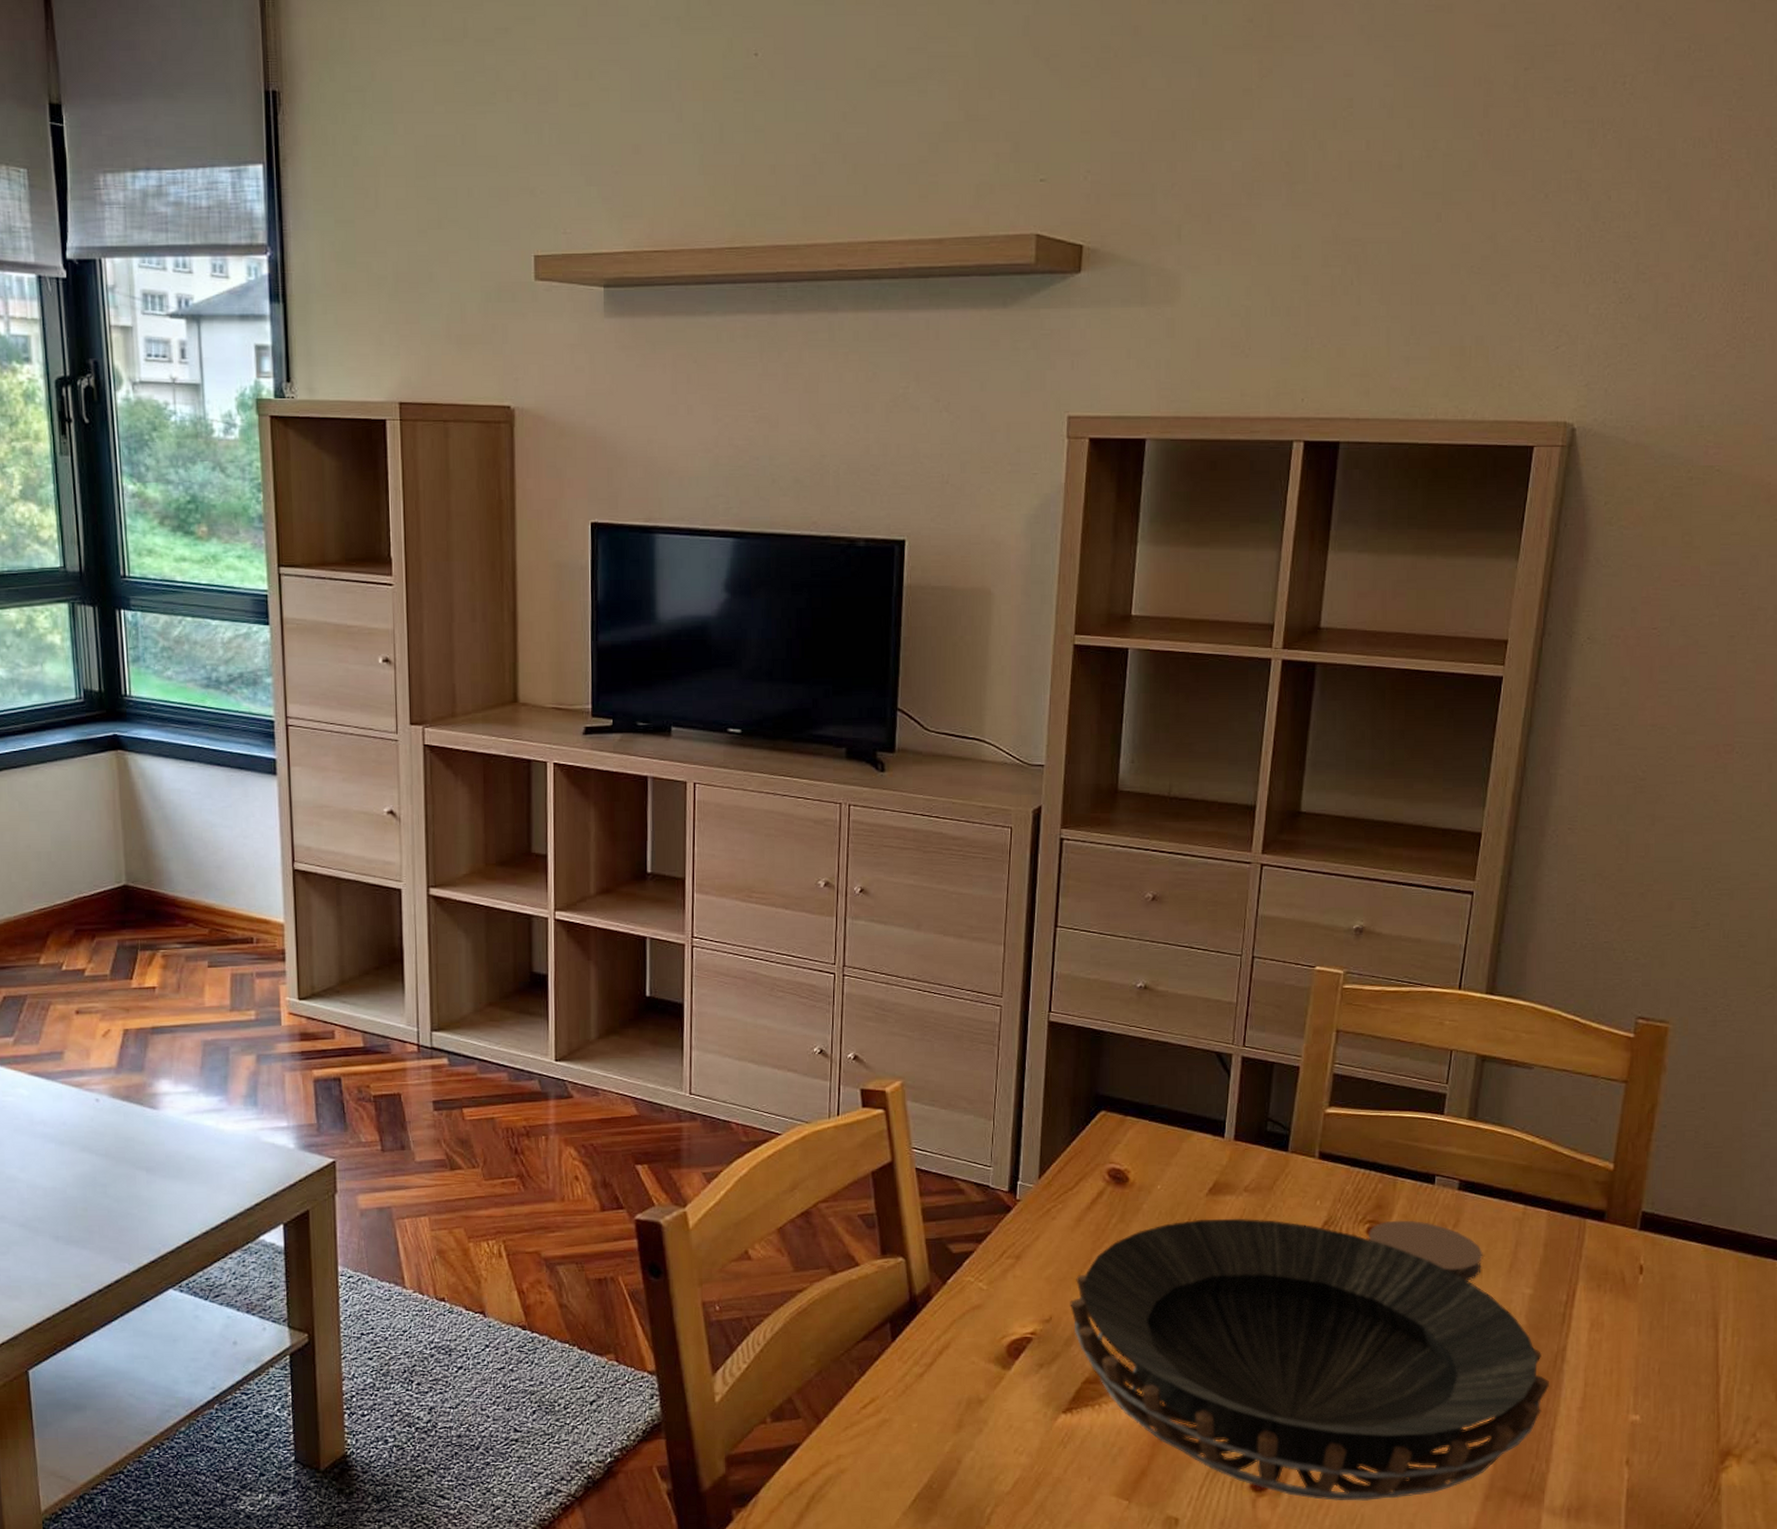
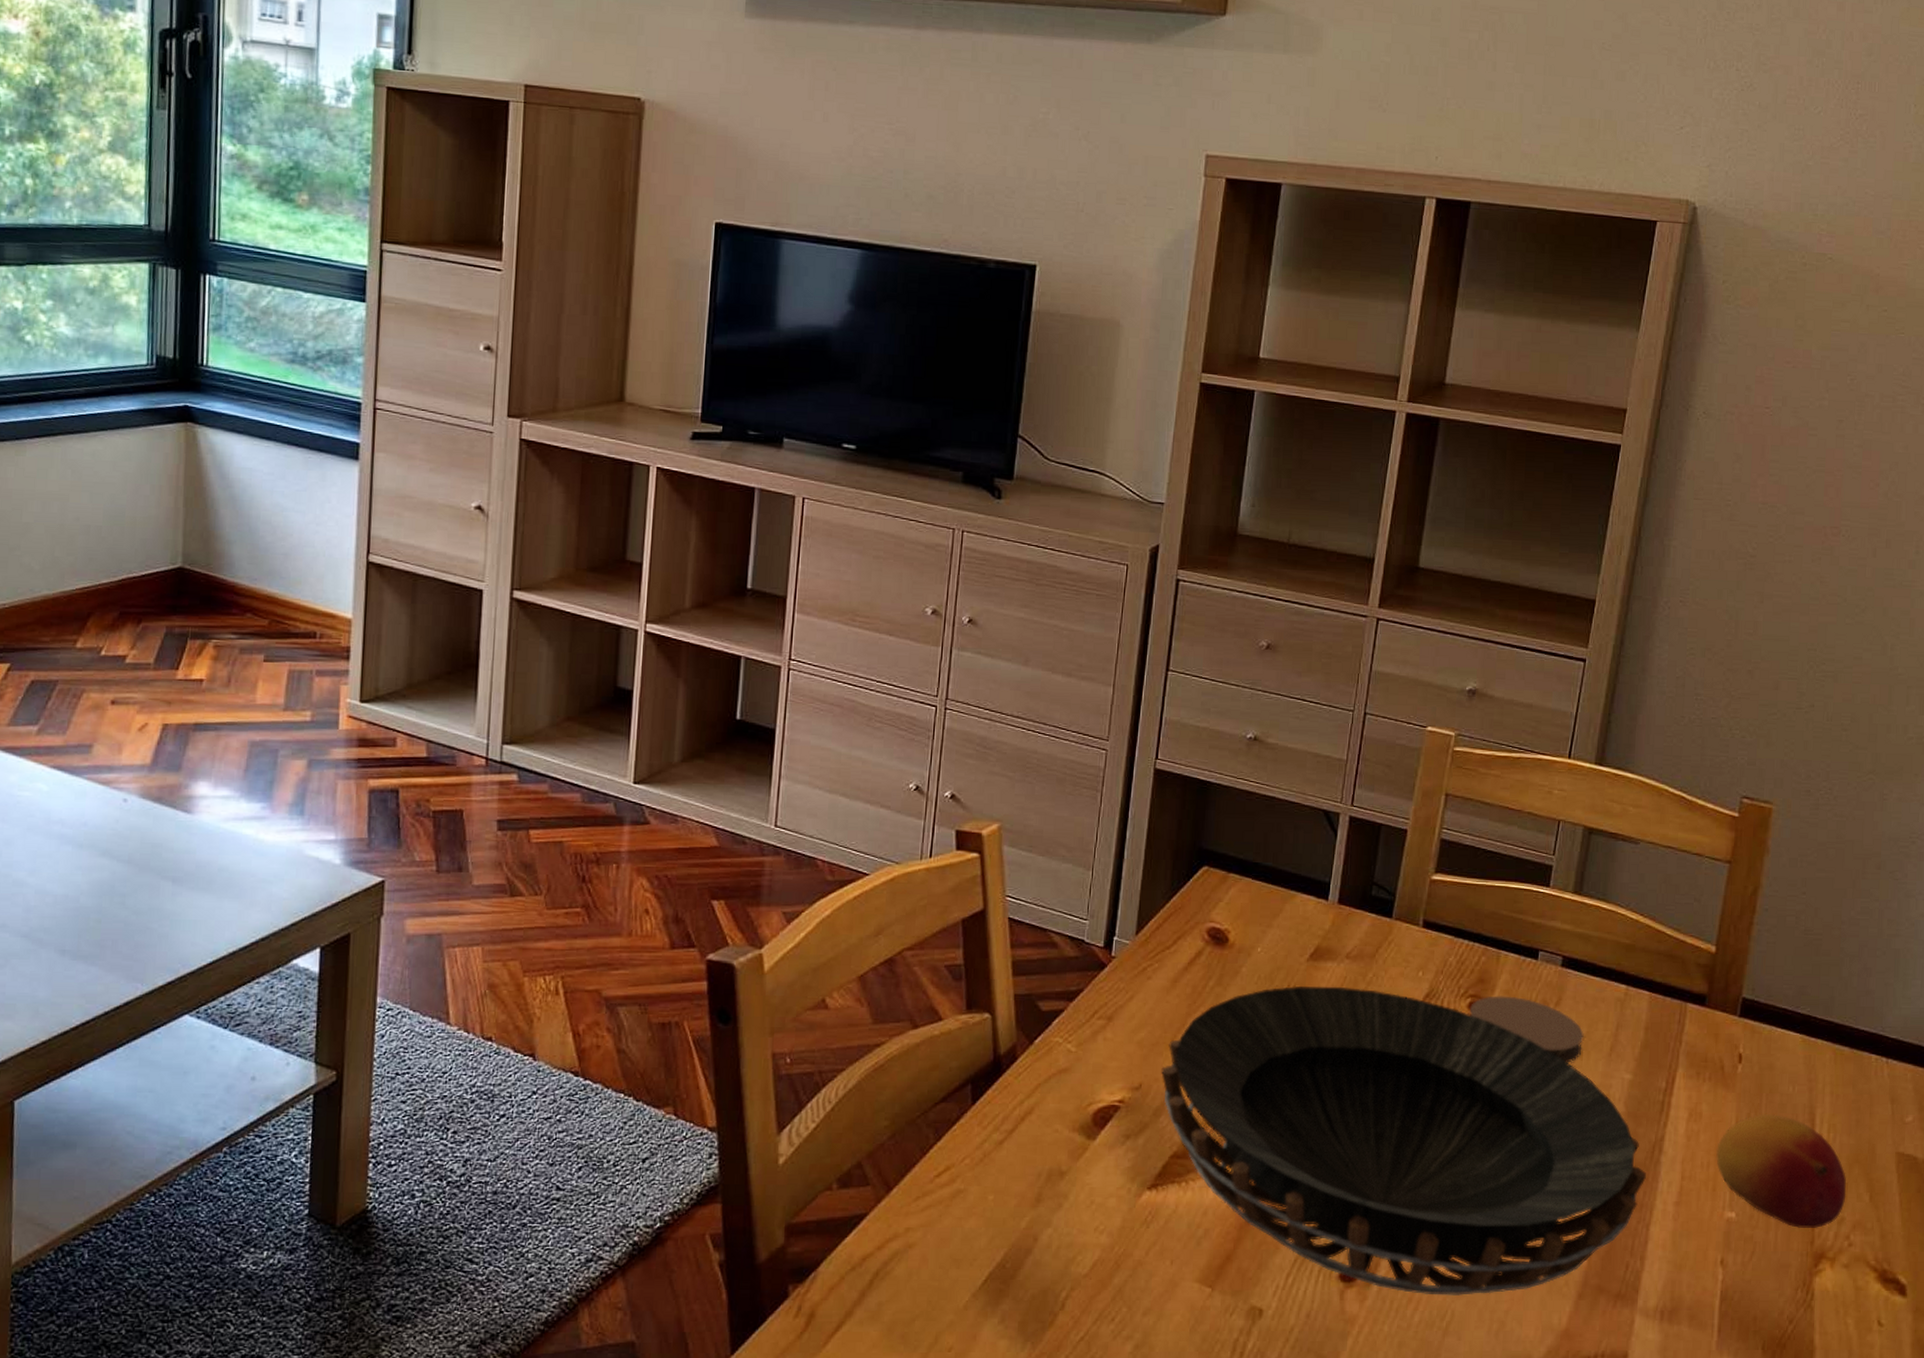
fruit: none [1618,1320,1752,1428] -> present [1715,1113,1847,1228]

